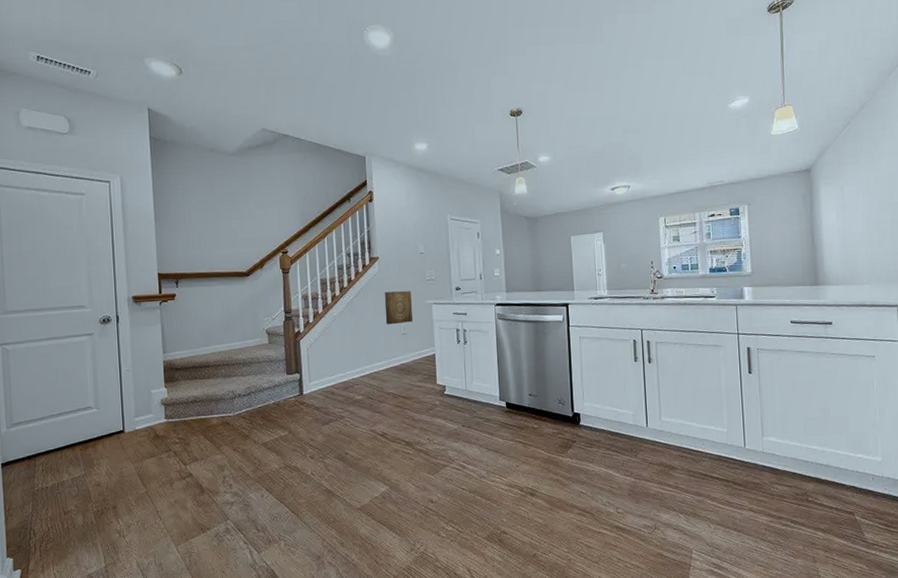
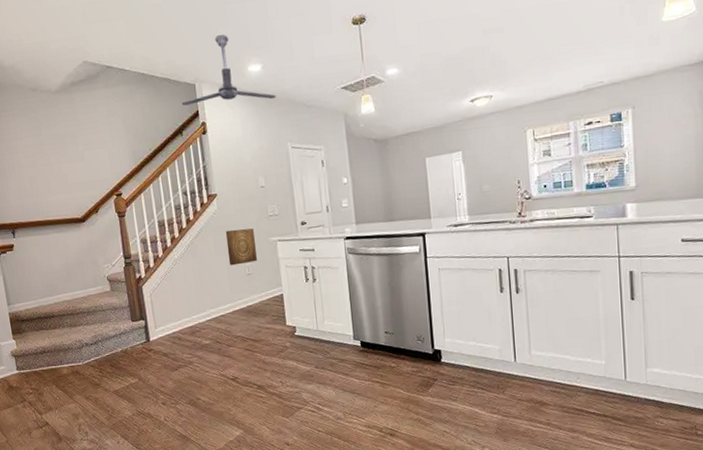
ceiling fan: none [351,114,439,175] -> present [181,34,276,106]

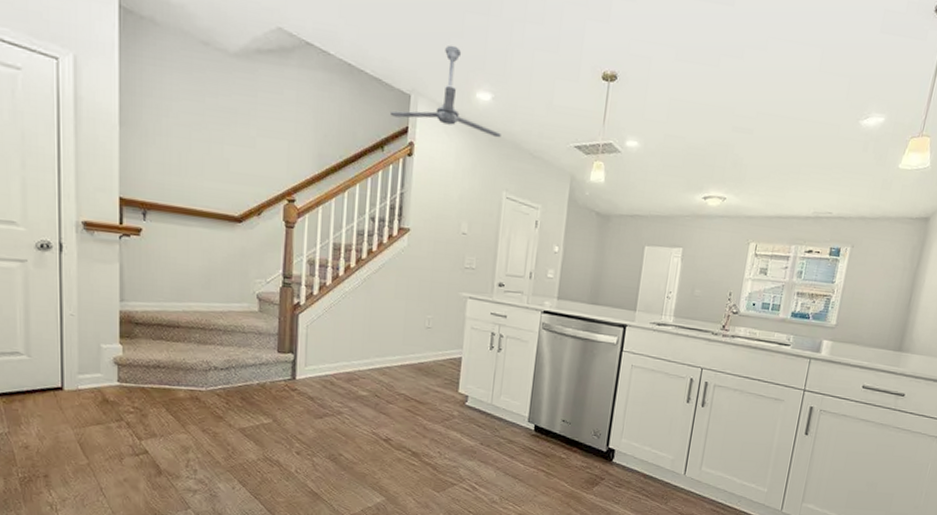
wall art: present [225,228,257,266] -> none [408,272,445,316]

